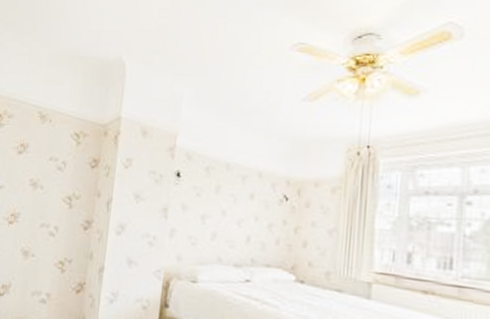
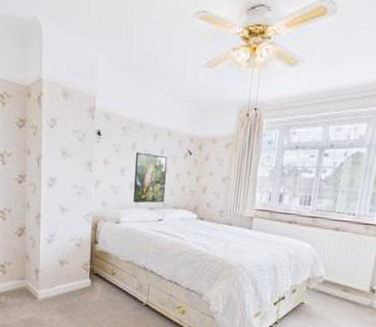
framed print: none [214,196,259,259] -> present [133,152,168,203]

